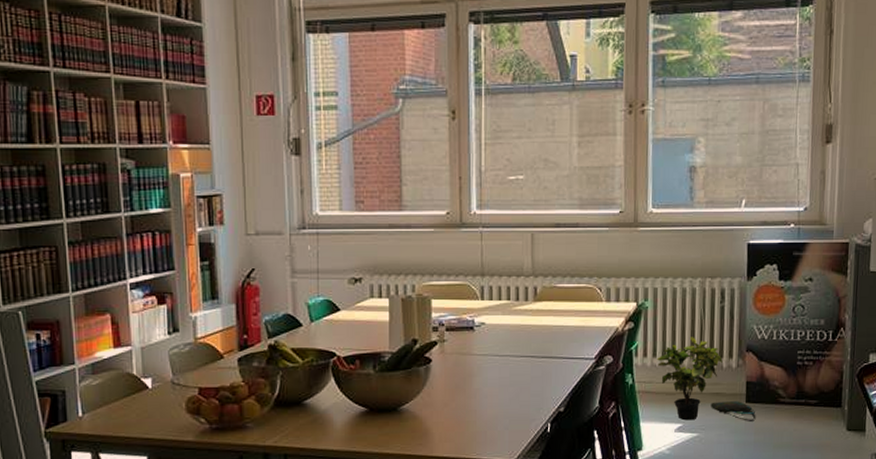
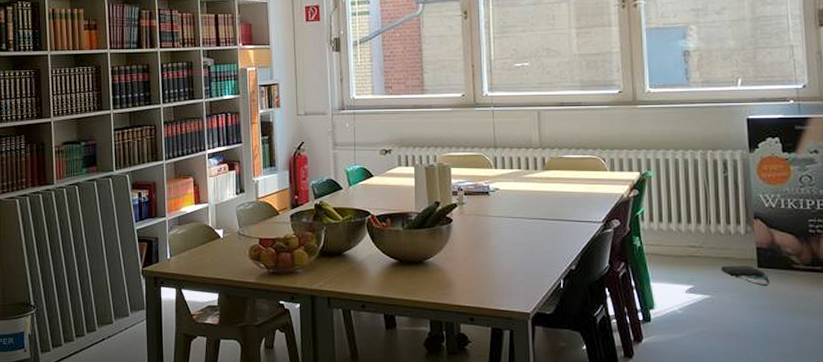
potted plant: present [657,337,723,421] -> none [663,204,730,283]

